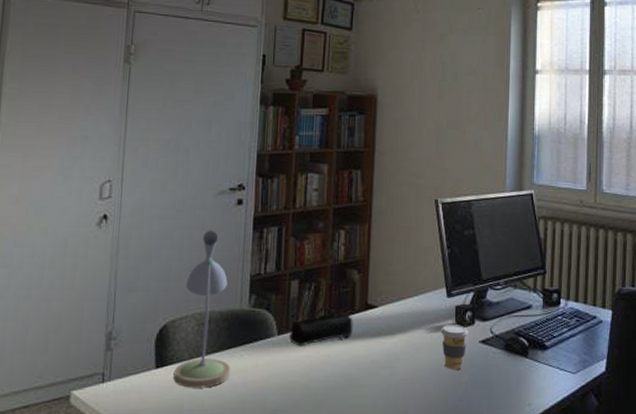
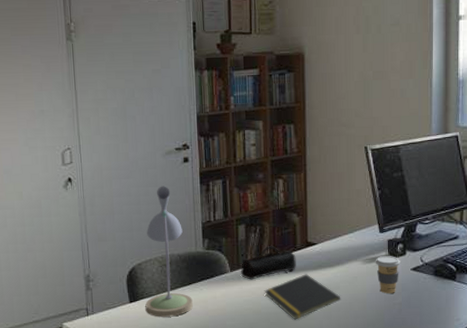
notepad: none [314,342,401,398] -> present [264,274,341,320]

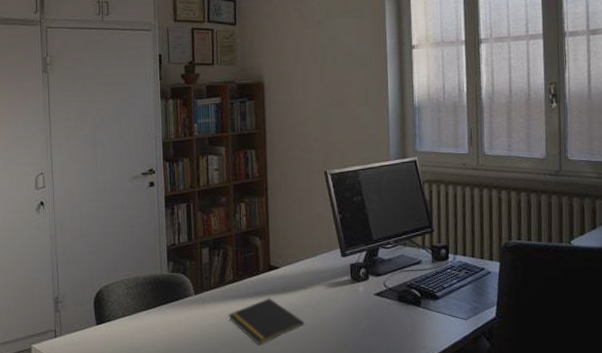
desk lamp: present [145,186,193,317] -> none [111,209,158,340]
pencil case: present [240,246,296,280] -> none [204,269,259,304]
coffee cup: present [375,256,400,294] -> none [338,280,364,319]

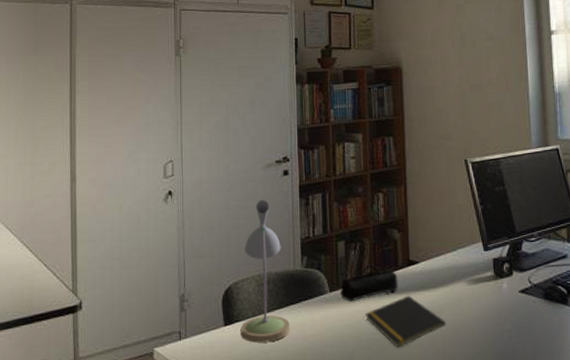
desk lamp: none [111,209,158,340] -> present [240,199,290,343]
pencil case: none [204,269,259,304] -> present [339,264,398,302]

